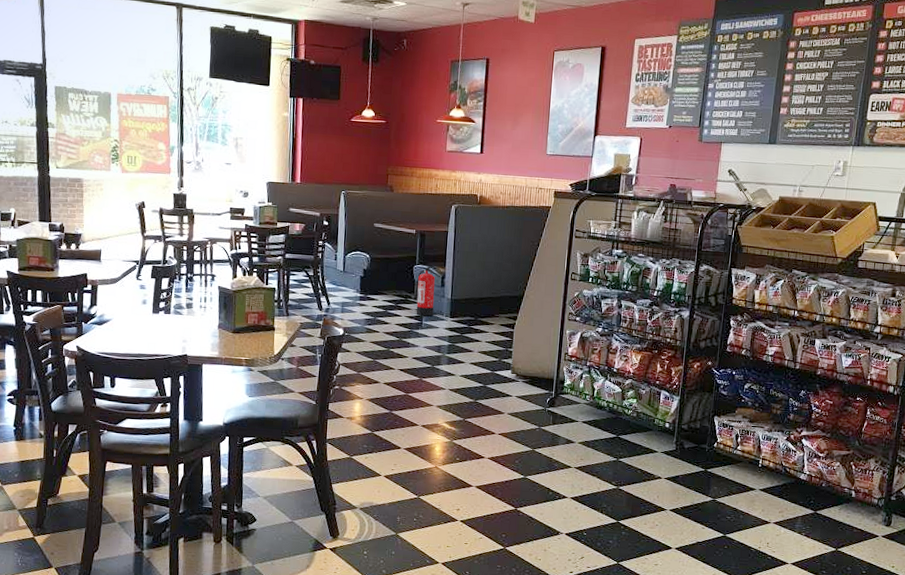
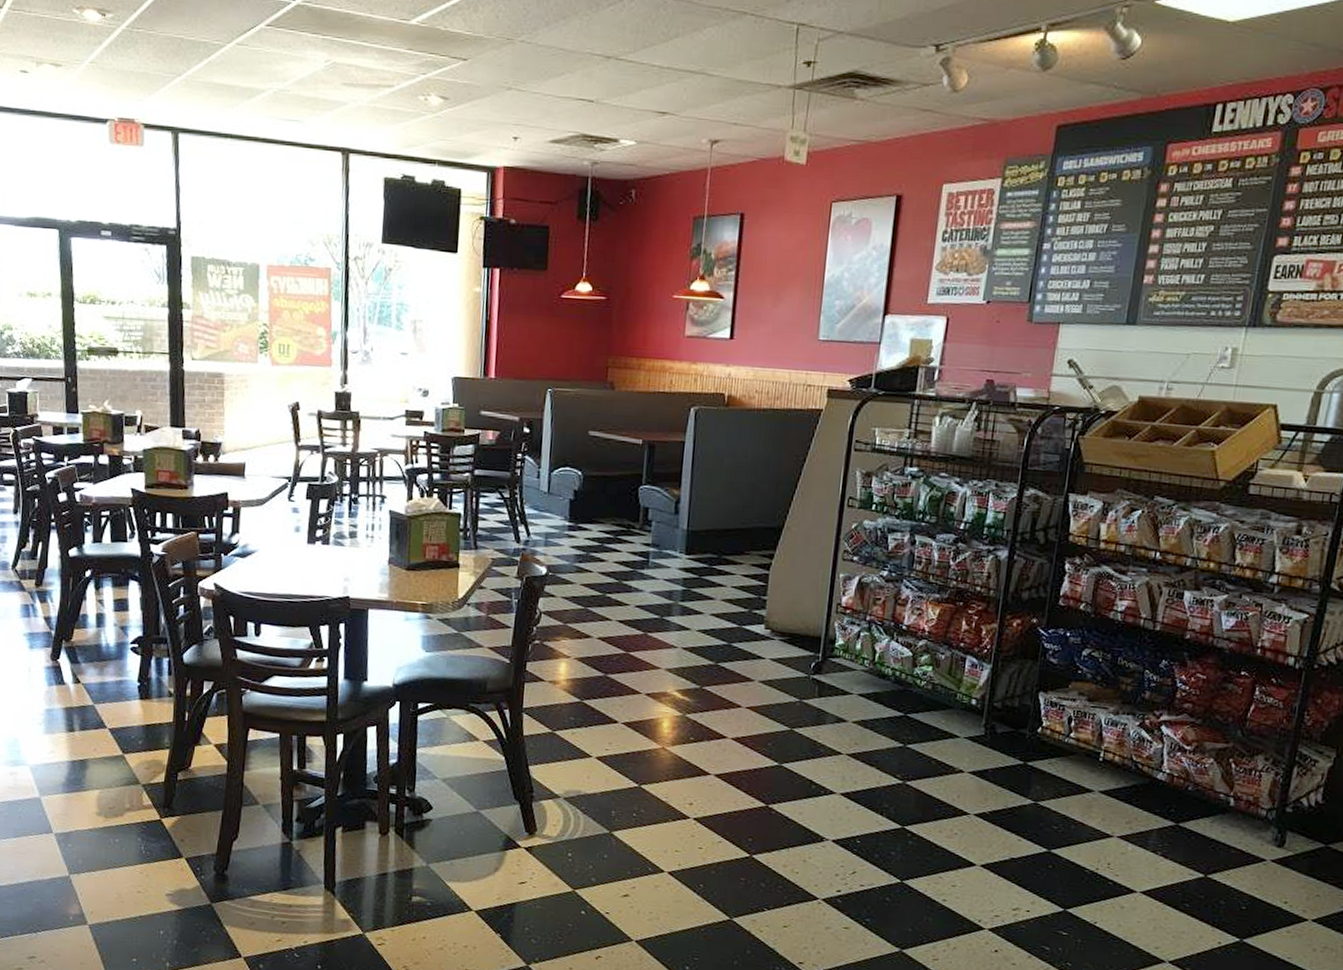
fire extinguisher: present [416,266,435,316] -> none [641,487,667,553]

